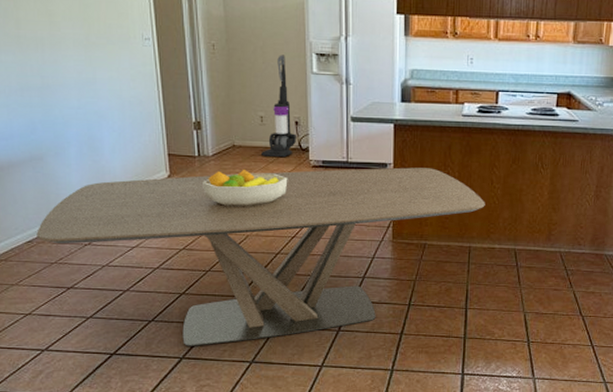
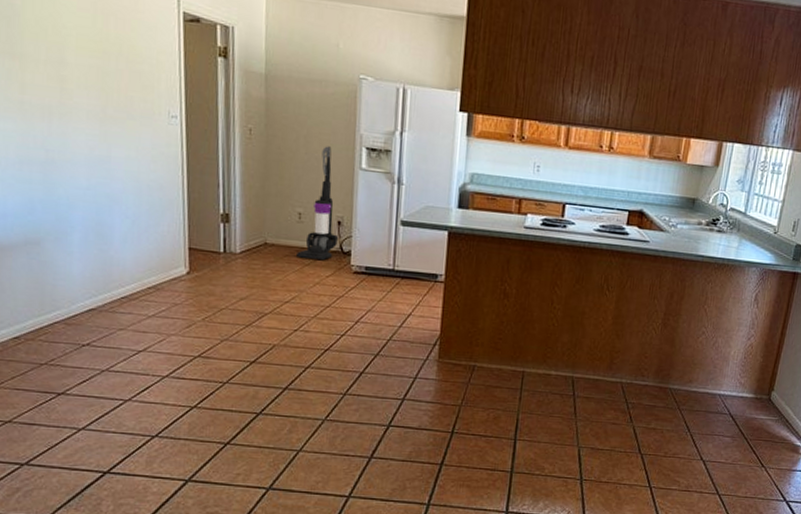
dining table: present [36,167,485,346] -> none [25,274,544,468]
fruit bowl: present [201,169,288,207] -> none [225,270,325,313]

